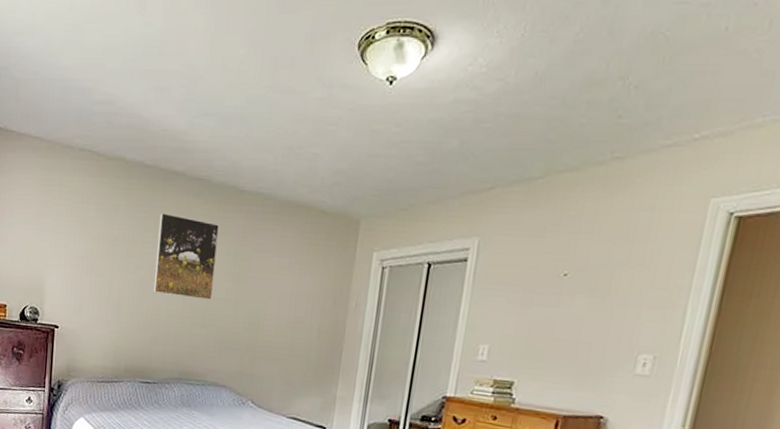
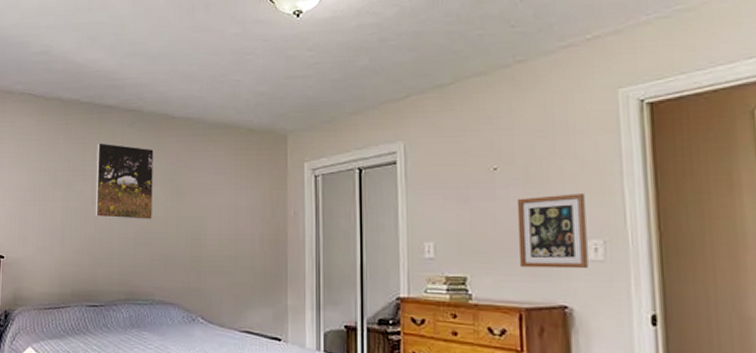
picture frame: none [567,306,648,383] -> present [516,193,588,269]

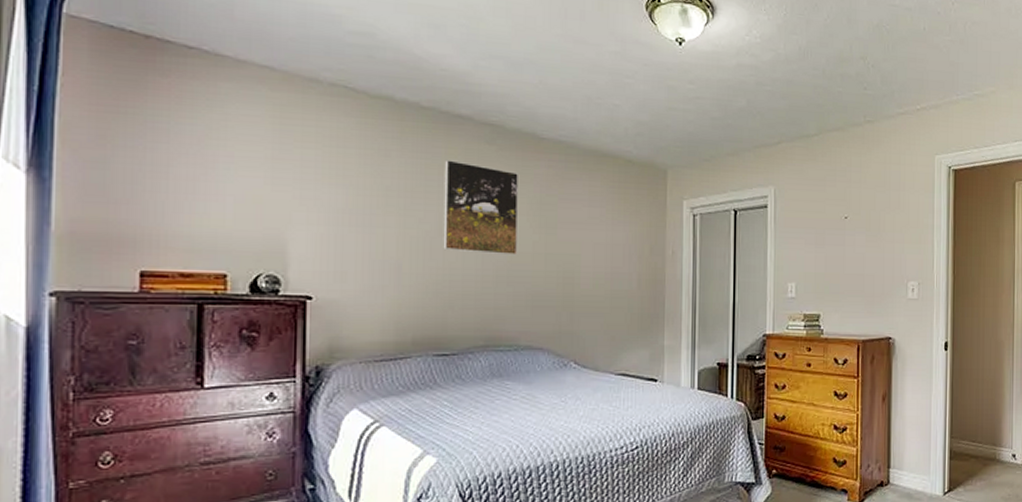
picture frame: present [516,193,588,269] -> none [859,242,908,306]

